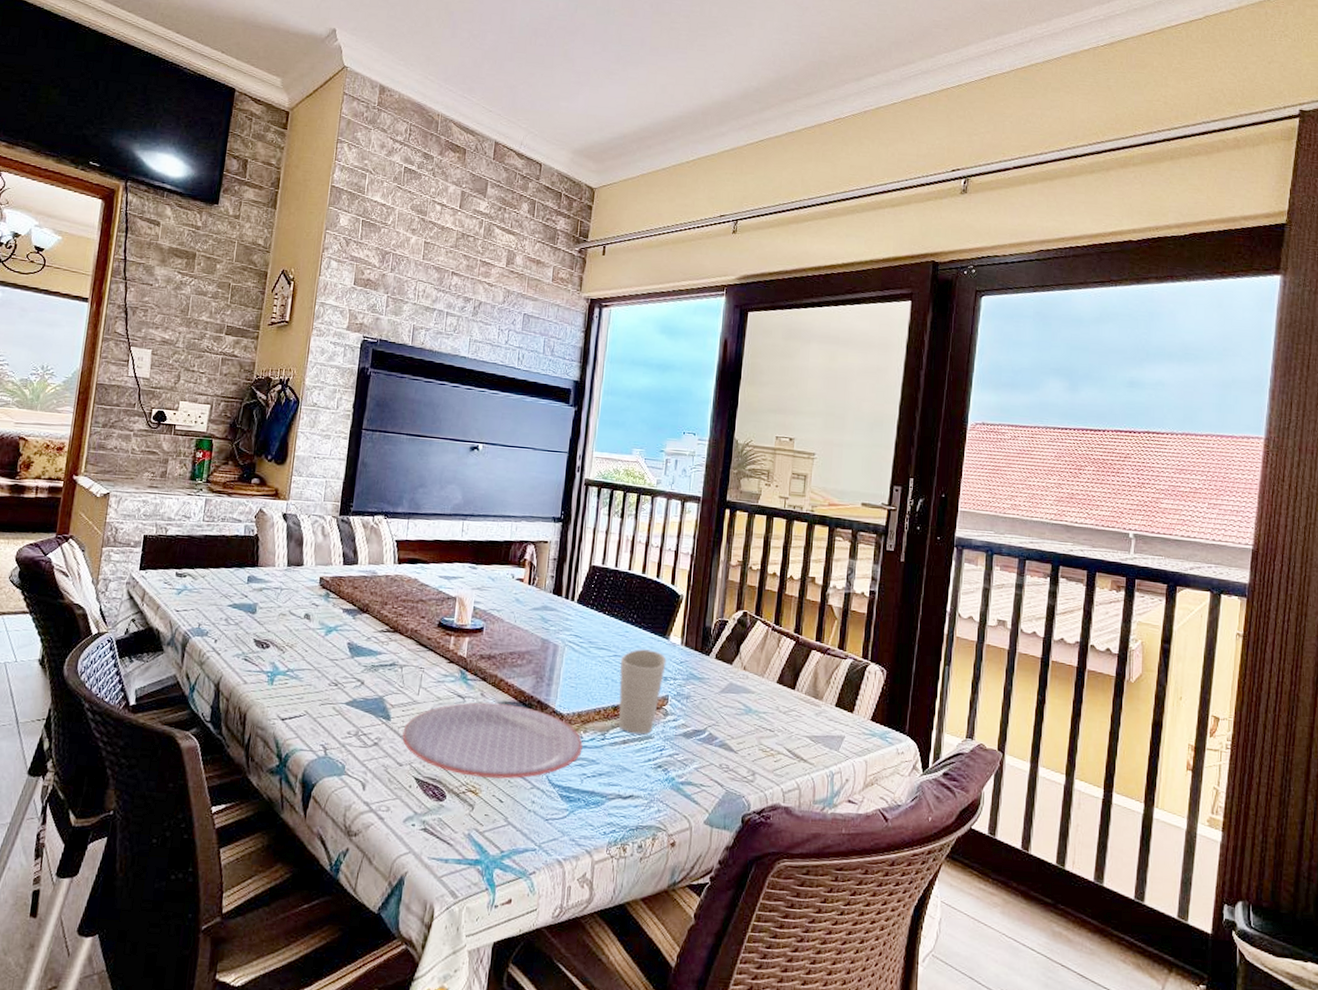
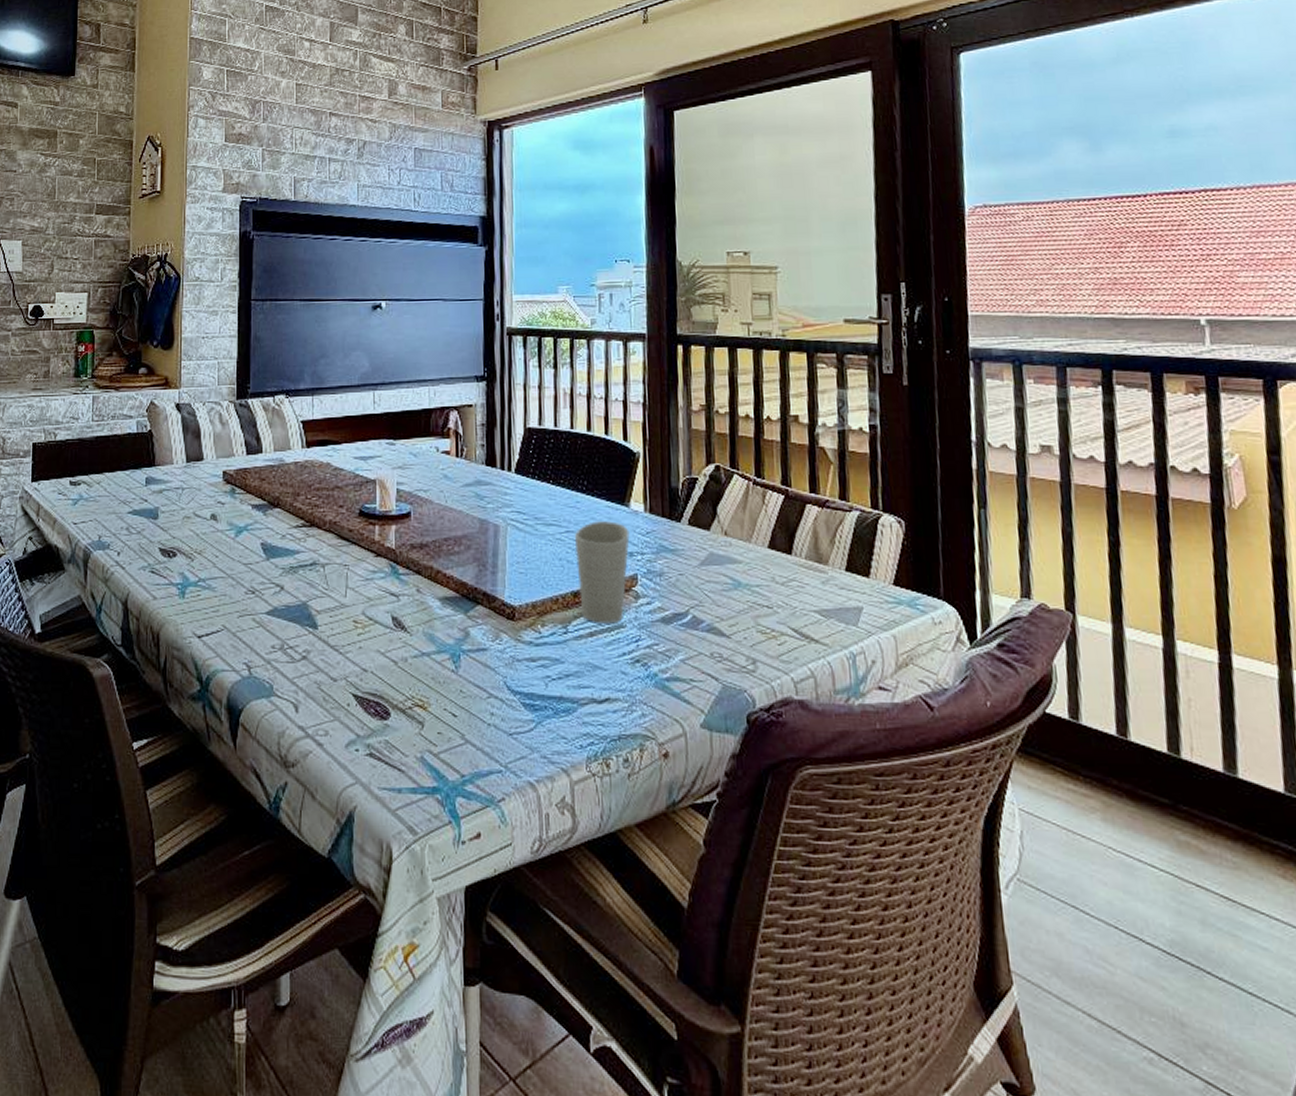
plate: present [402,702,583,779] -> none [333,598,542,688]

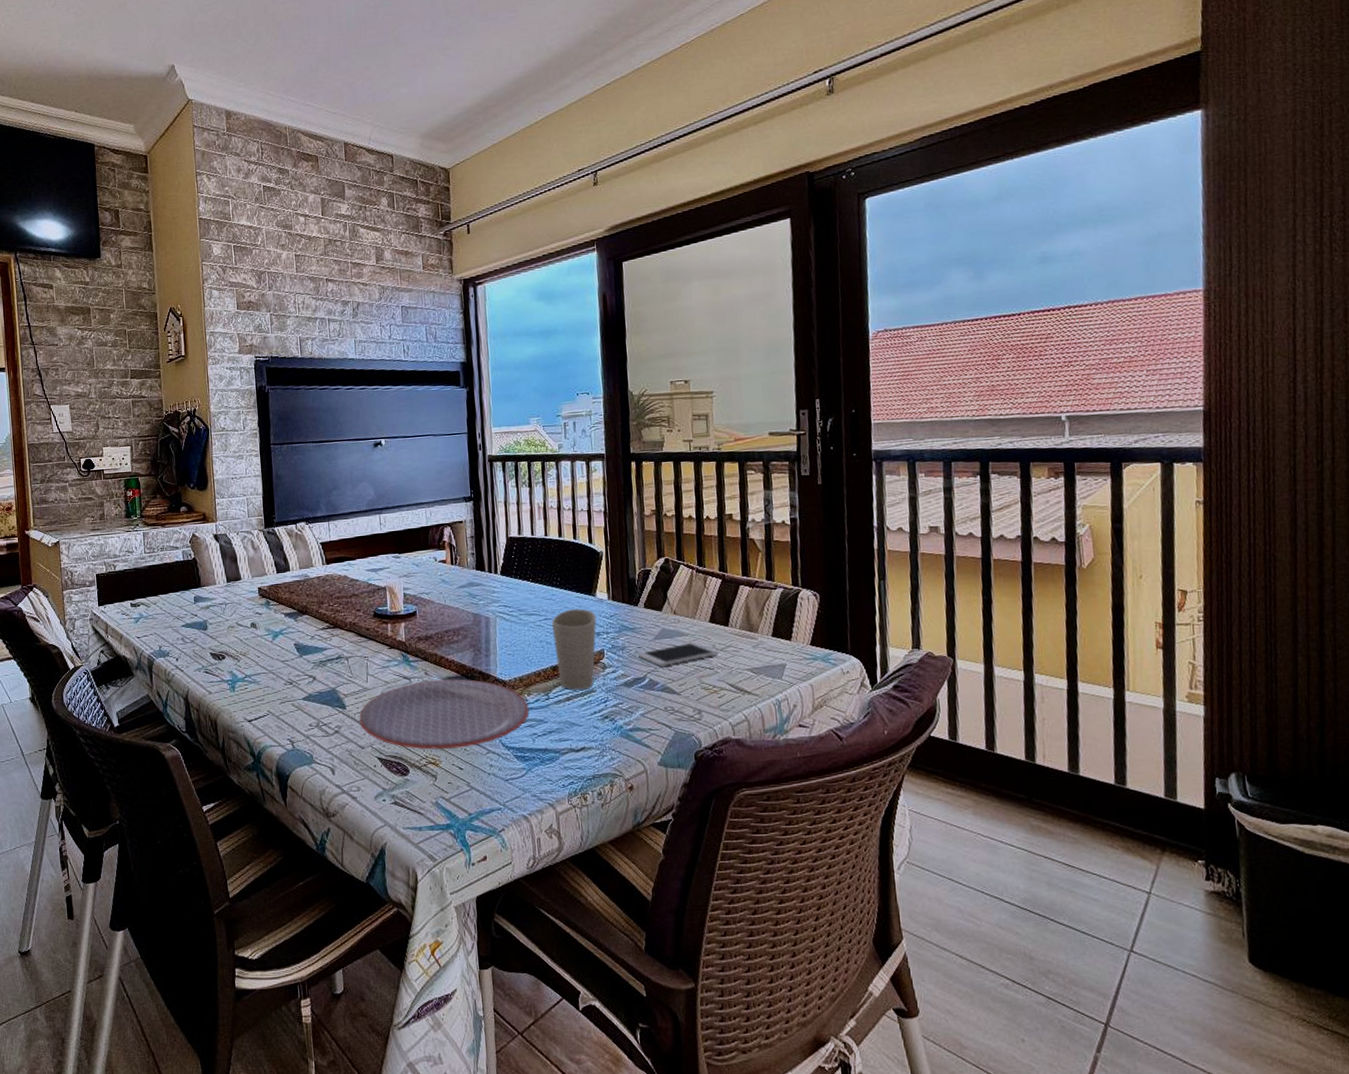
plate: none [333,598,542,688] -> present [359,678,529,750]
smartphone: none [678,572,780,600] -> present [637,642,720,667]

